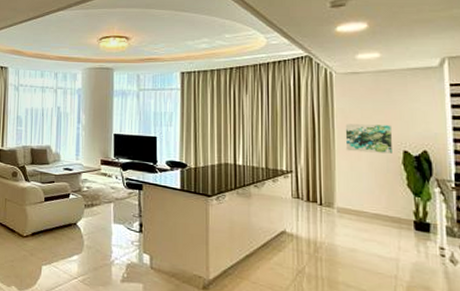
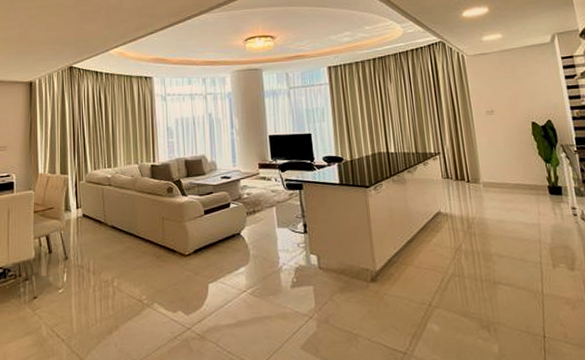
wall art: present [345,124,392,154] -> none [480,100,523,128]

